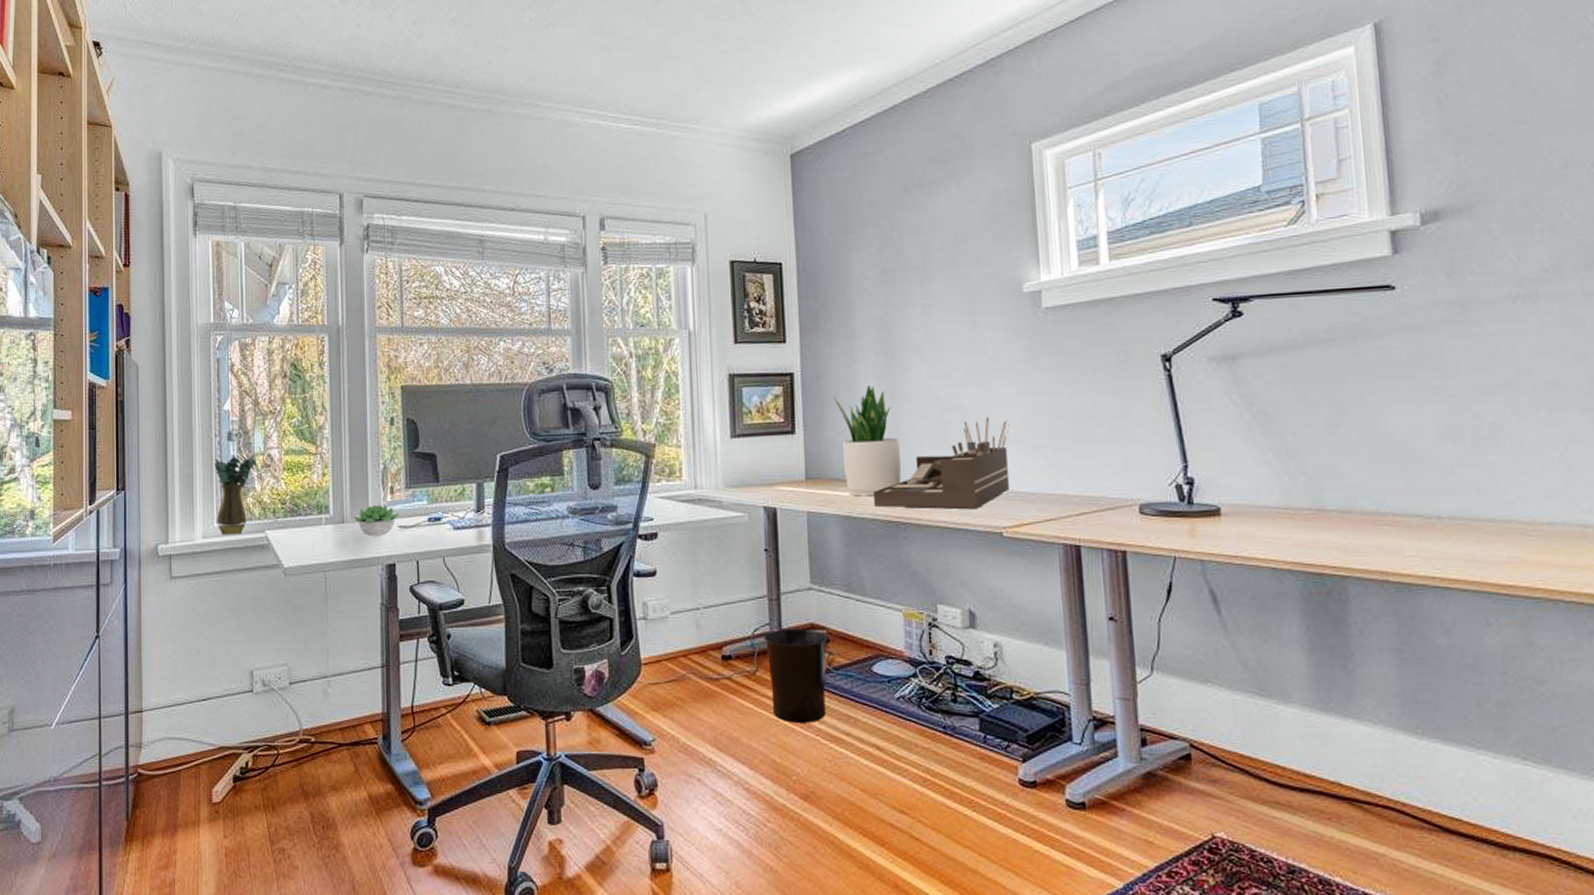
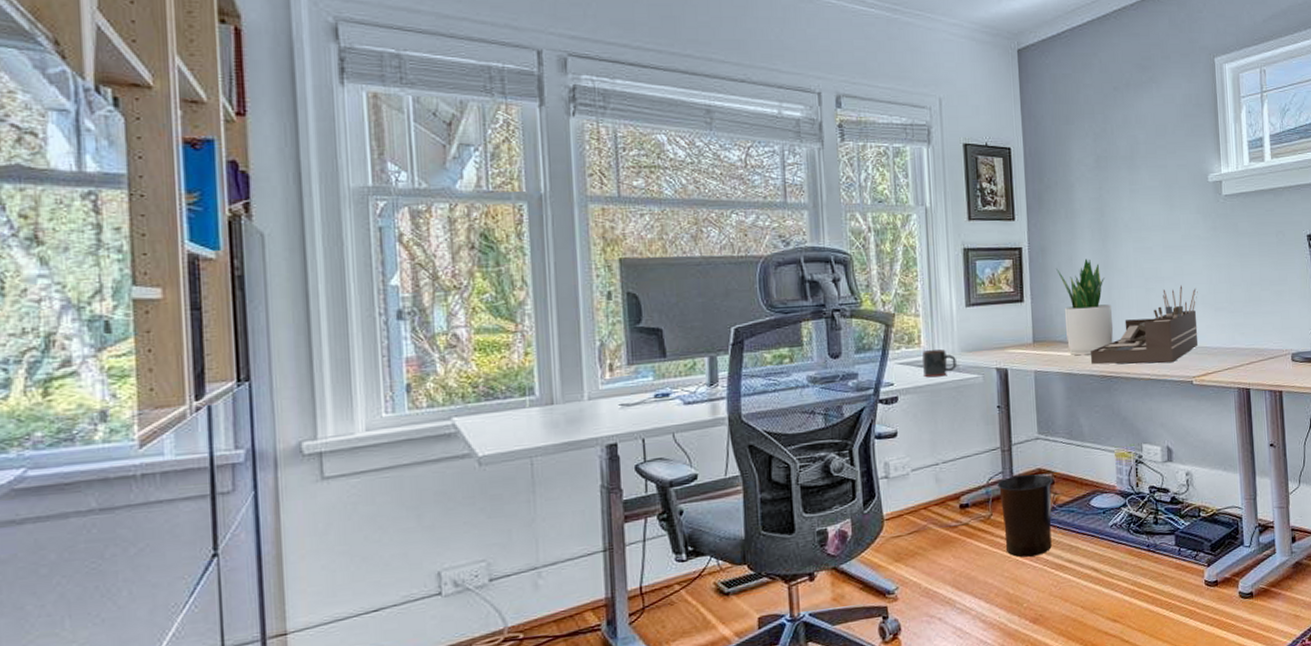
vase: present [214,454,256,536] -> none [379,334,438,426]
succulent plant: present [352,505,400,537] -> none [564,383,621,417]
mug: none [683,484,720,514] -> present [921,349,957,378]

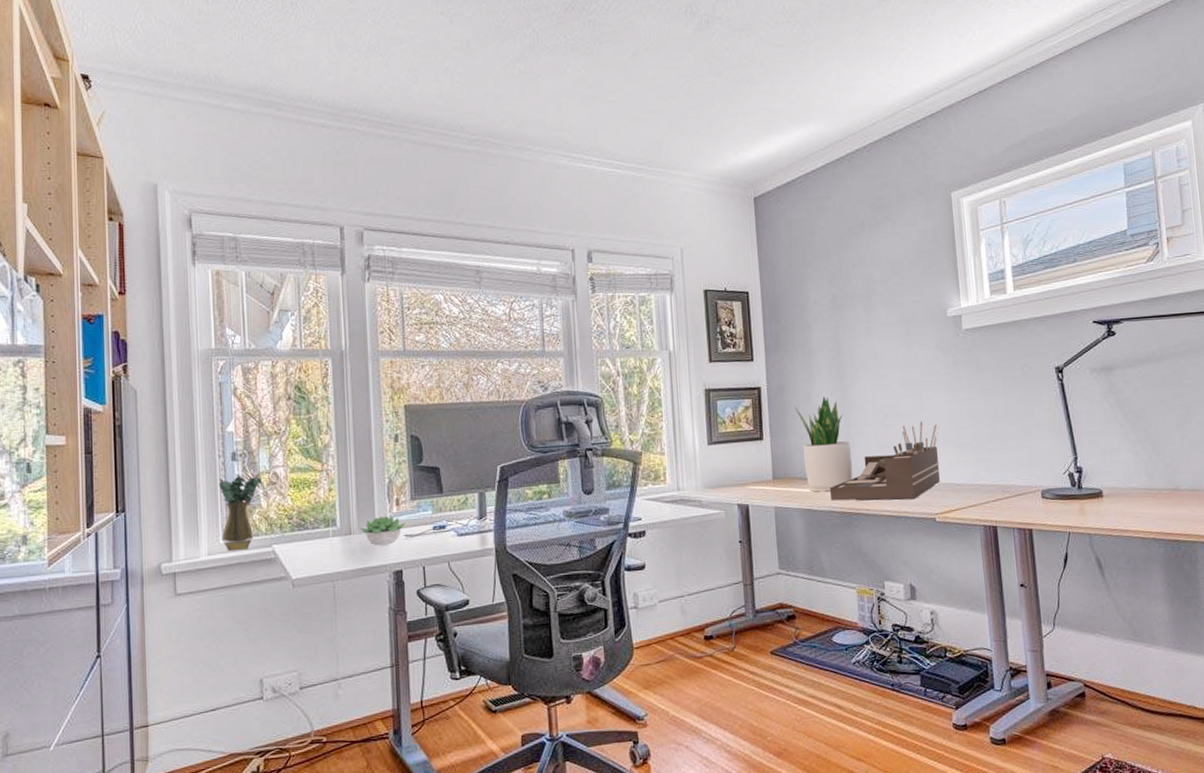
vase: none [379,334,438,426] -> present [218,473,262,552]
succulent plant: none [564,383,621,417] -> present [359,516,405,546]
mug: present [921,349,957,378] -> none [667,486,700,513]
waste bin: present [997,474,1053,558] -> none [740,608,795,691]

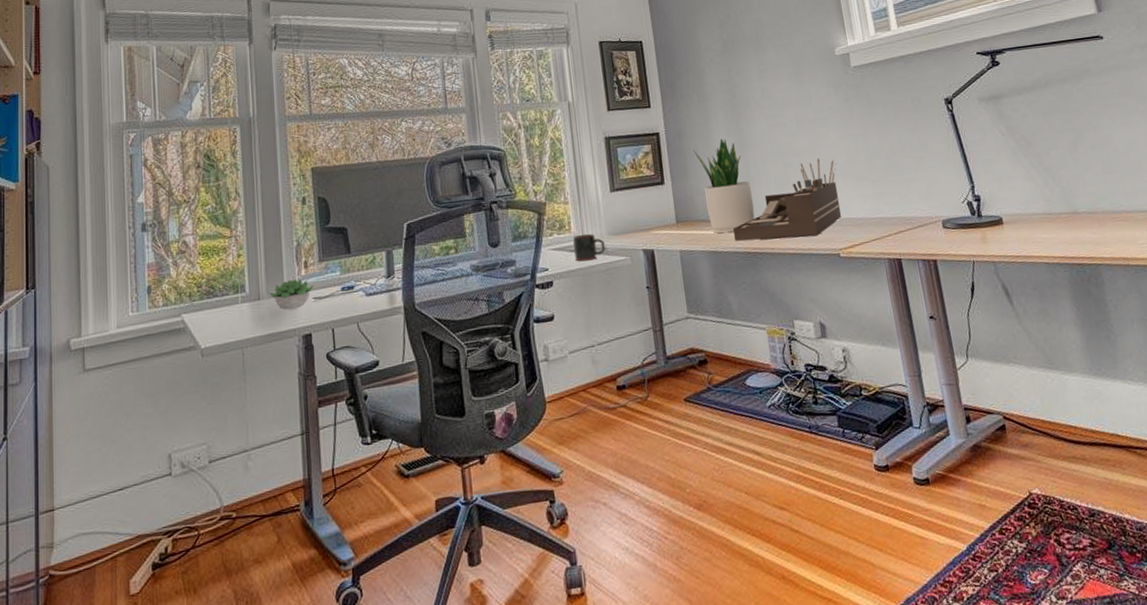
vase: present [218,473,262,552] -> none [128,243,171,324]
mug: none [667,486,700,513] -> present [572,234,605,261]

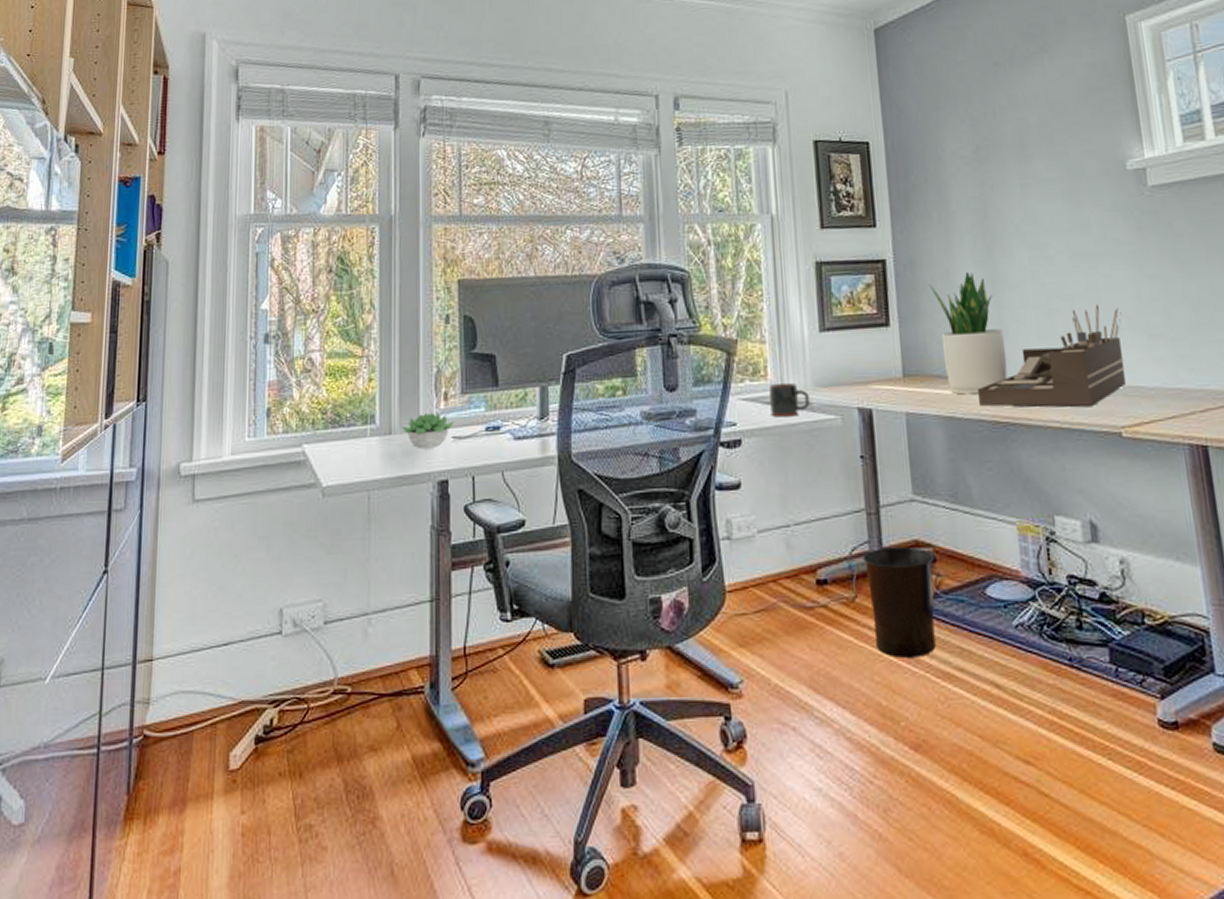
waste bin: none [652,354,711,440] -> present [863,546,936,658]

